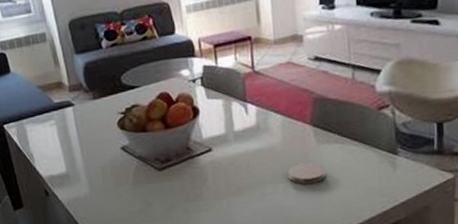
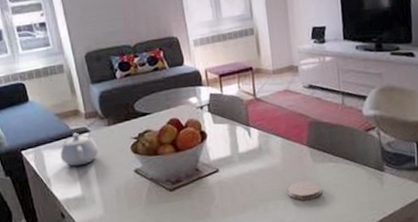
teapot: none [43,106,84,143] -> present [60,132,99,167]

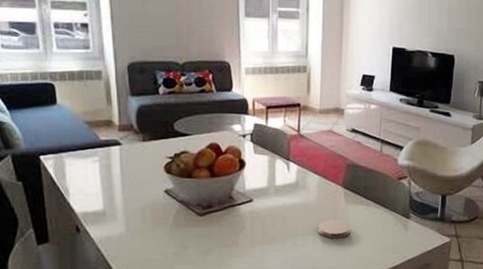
teapot: present [60,132,99,167] -> none [85,144,128,179]

